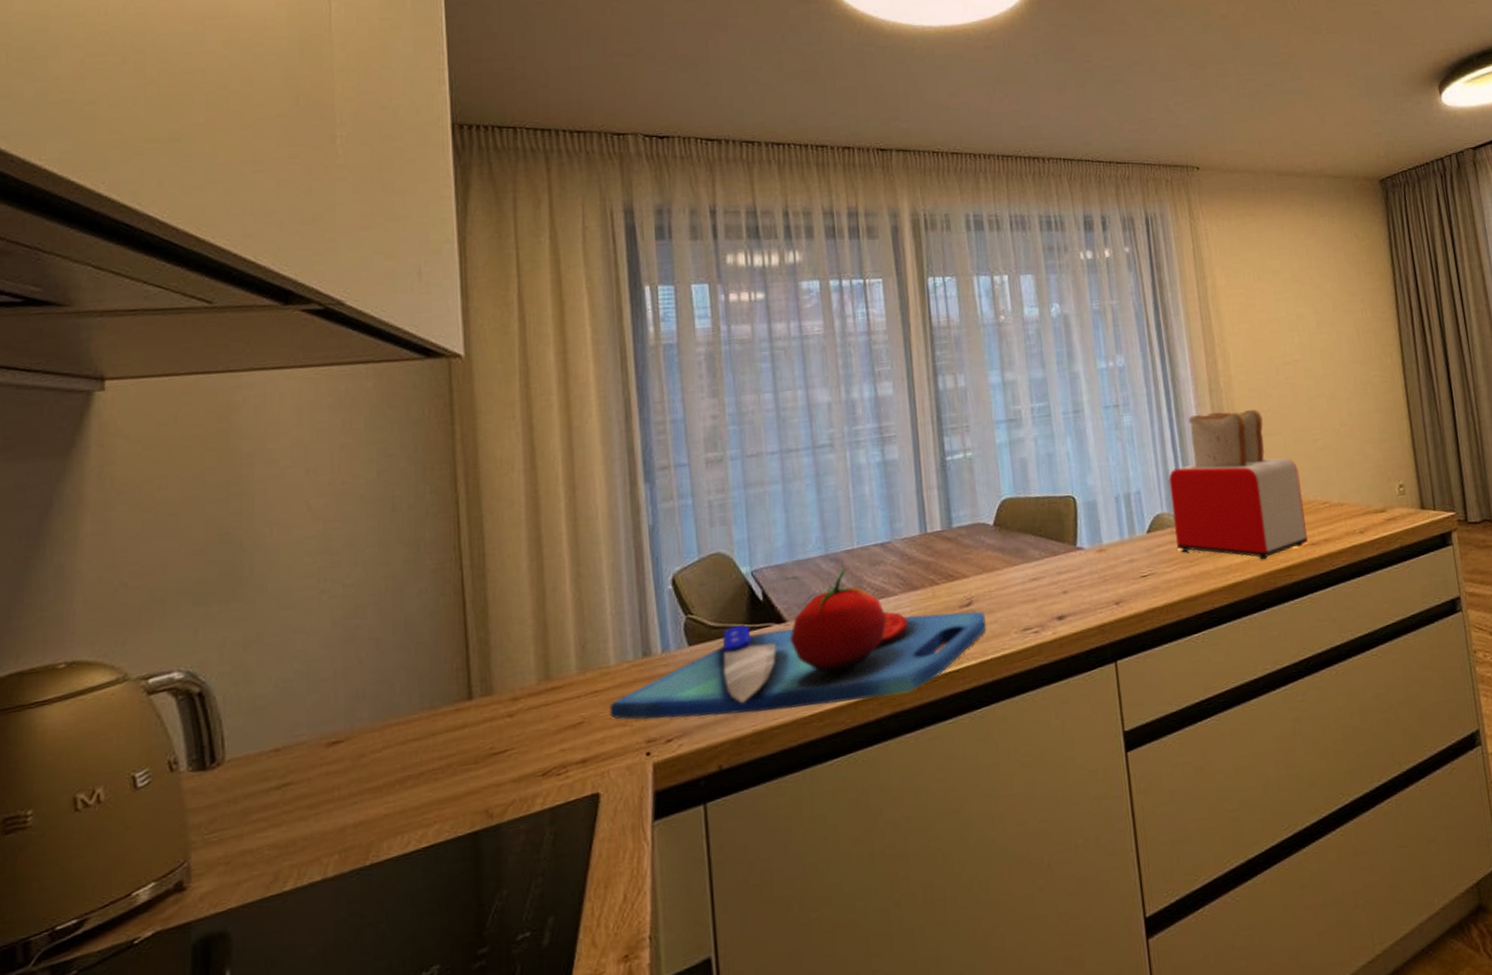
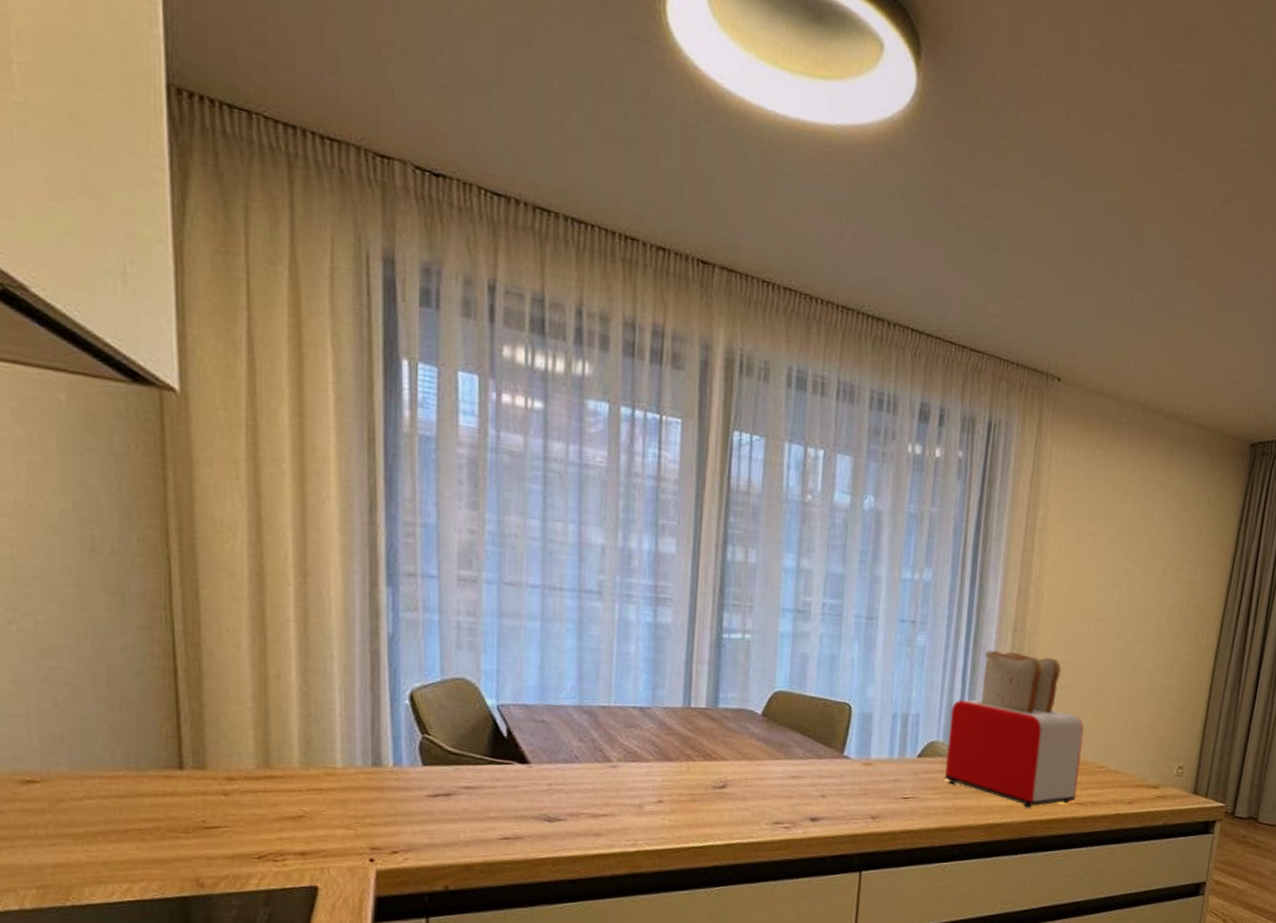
chopping board: present [609,568,986,720] -> none [333,724,738,858]

